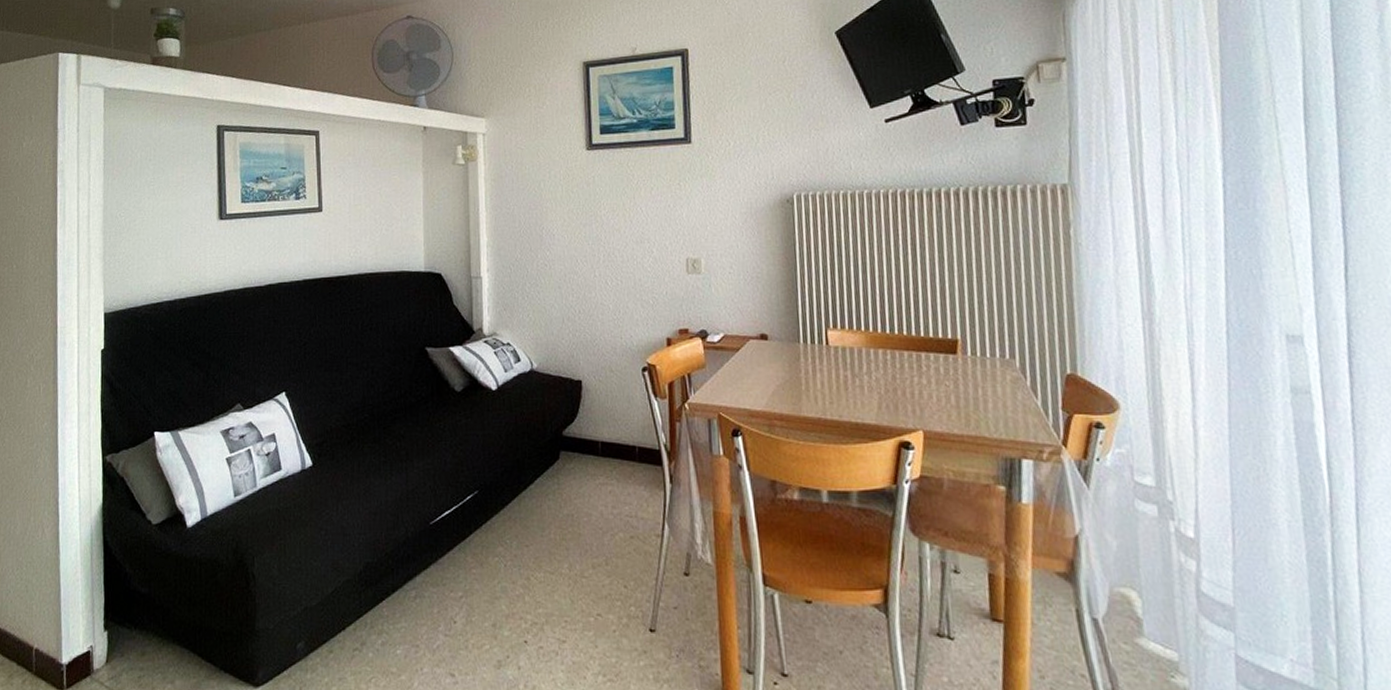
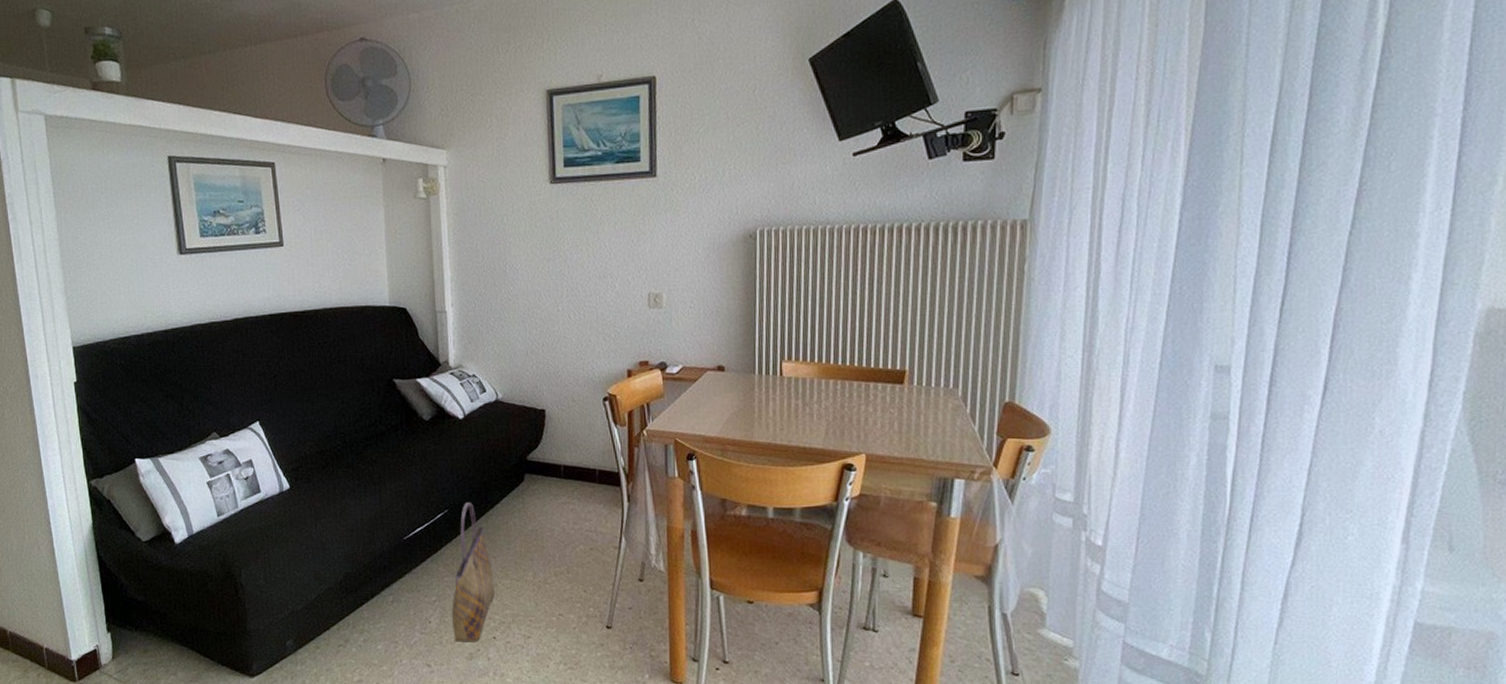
tote bag: none [479,482,527,647] -> present [452,502,495,642]

